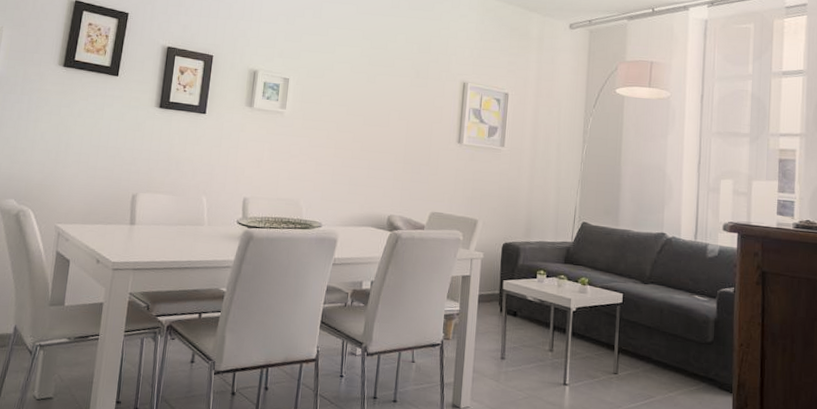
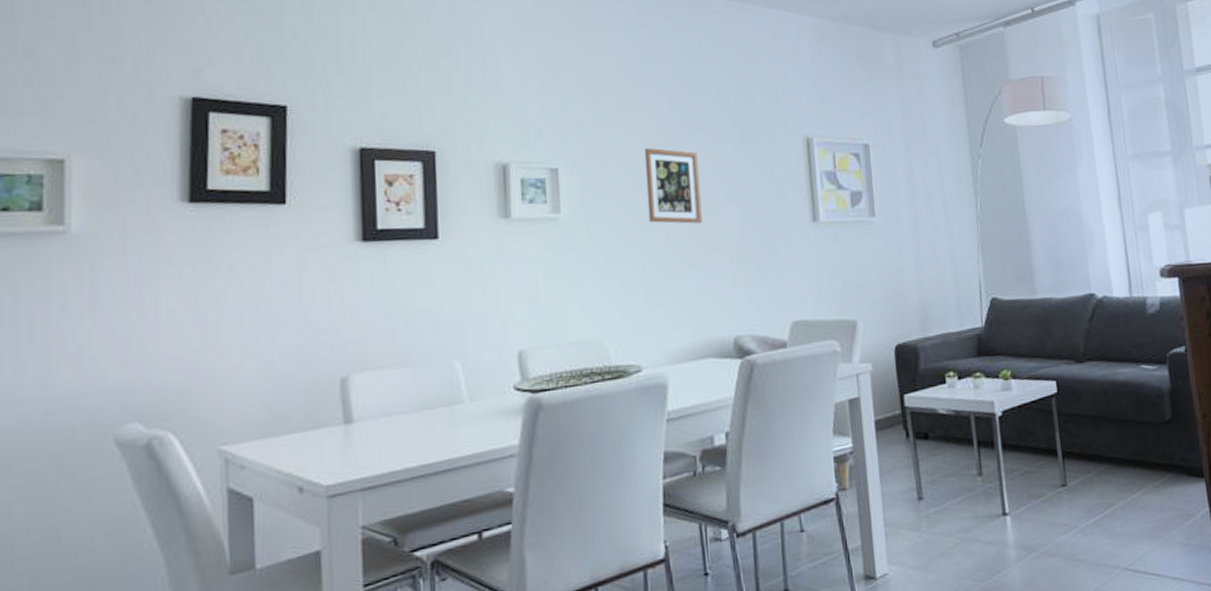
picture frame: none [343,73,384,131] -> present [644,147,703,224]

